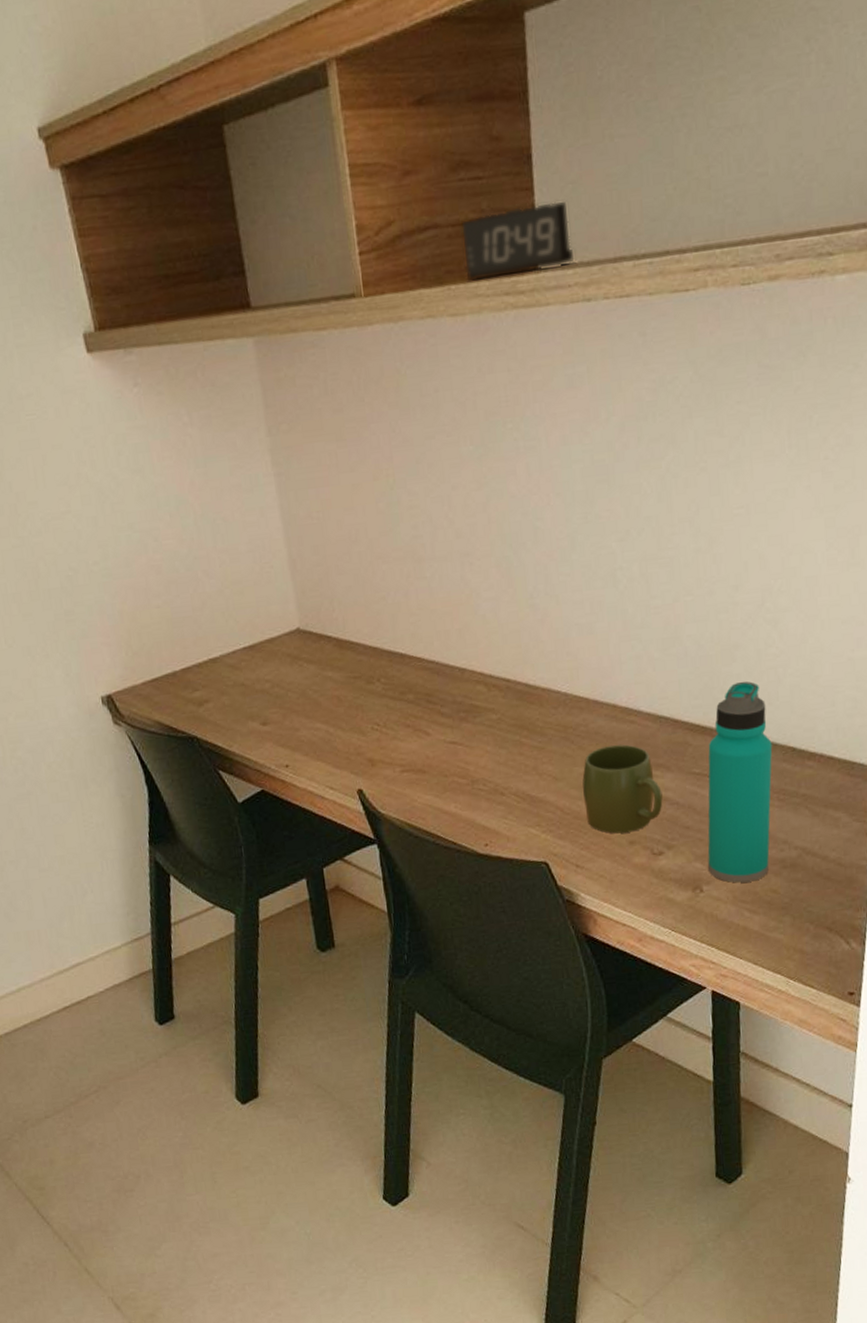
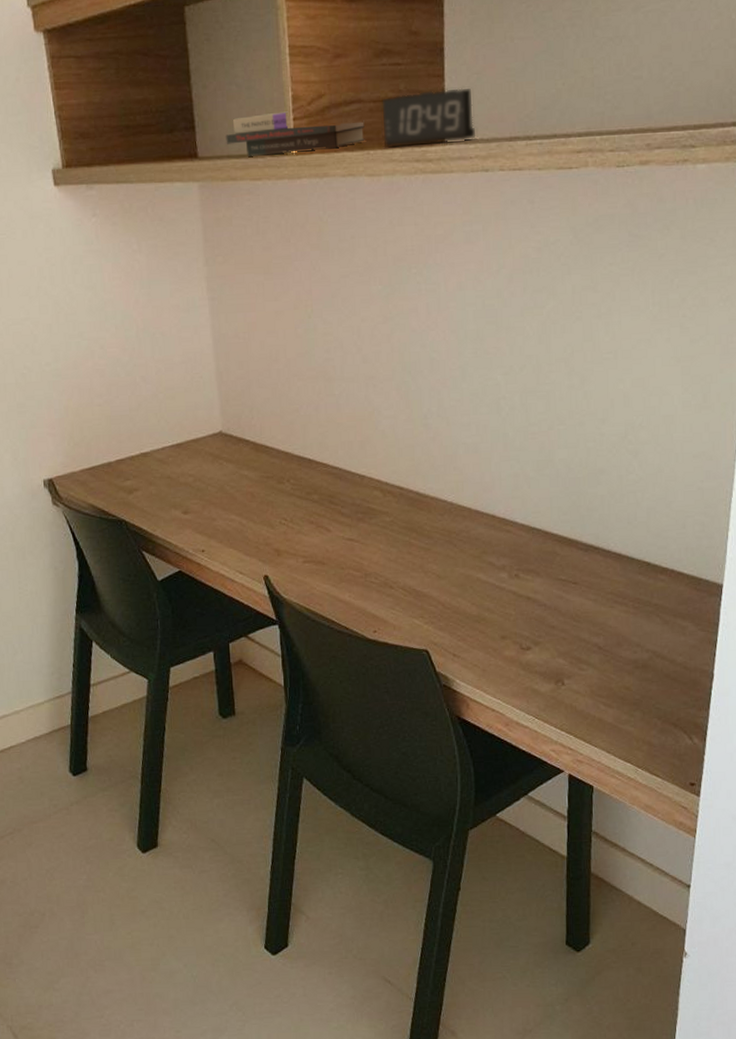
books: none [281,244,445,303] -> present [226,111,365,157]
mug: present [582,744,663,834] -> none [462,550,532,629]
water bottle: present [707,681,773,883] -> none [570,502,630,679]

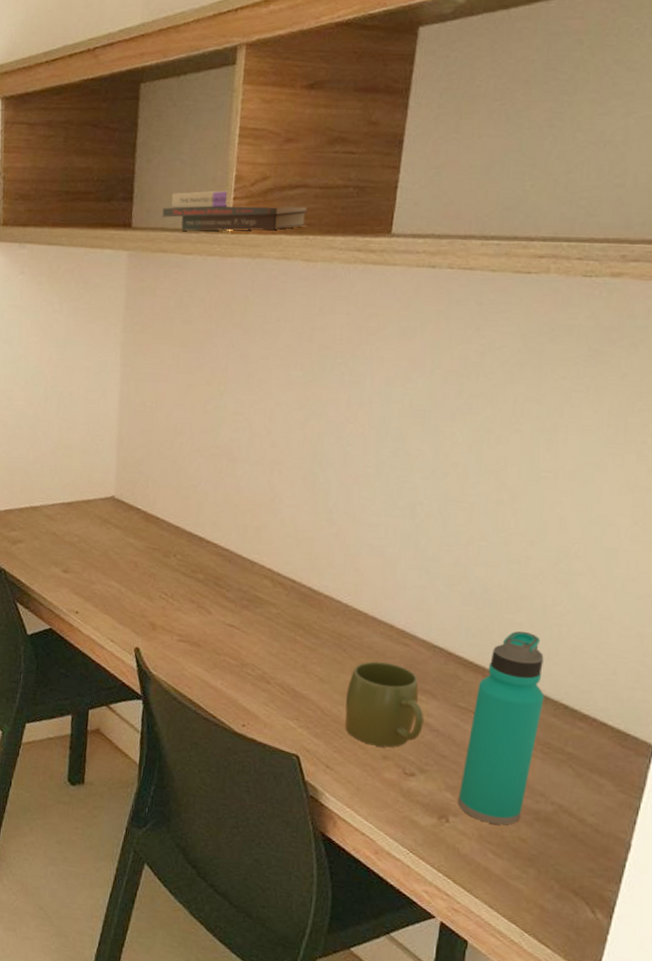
alarm clock: present [382,88,475,148] -> none [325,181,427,235]
mug: none [462,550,532,629] -> present [345,661,424,748]
water bottle: none [570,502,630,679] -> present [458,631,545,825]

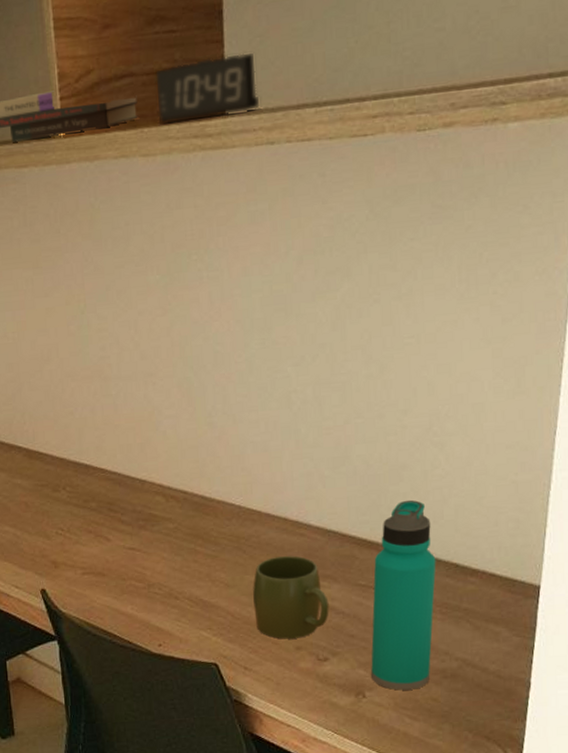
alarm clock: none [325,181,427,235] -> present [155,53,259,124]

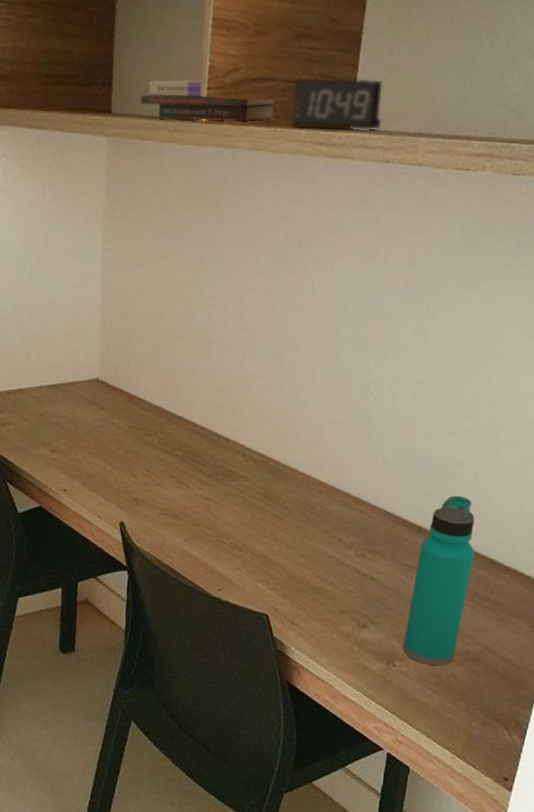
mug: present [253,556,329,639] -> none [308,527,376,604]

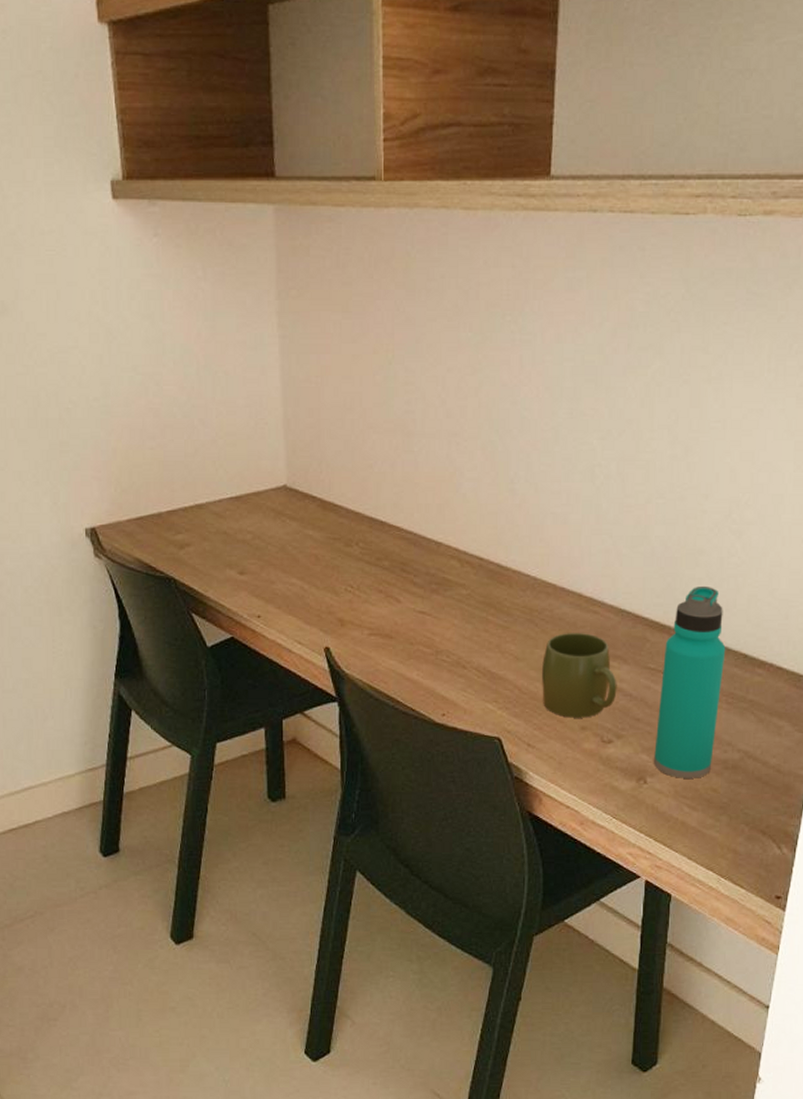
books: present [140,79,276,122] -> none [307,131,463,179]
alarm clock: present [291,77,382,131] -> none [482,116,585,179]
mug: none [308,527,376,604] -> present [542,633,617,718]

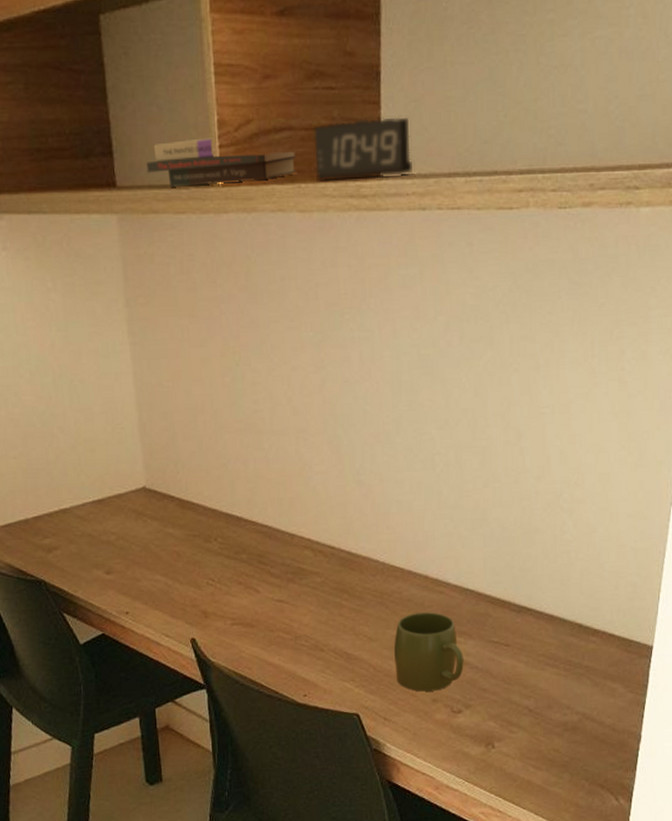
books: none [307,131,463,179] -> present [146,137,296,187]
alarm clock: none [482,116,585,179] -> present [314,117,412,181]
water bottle: present [654,585,726,778] -> none [500,562,562,742]

